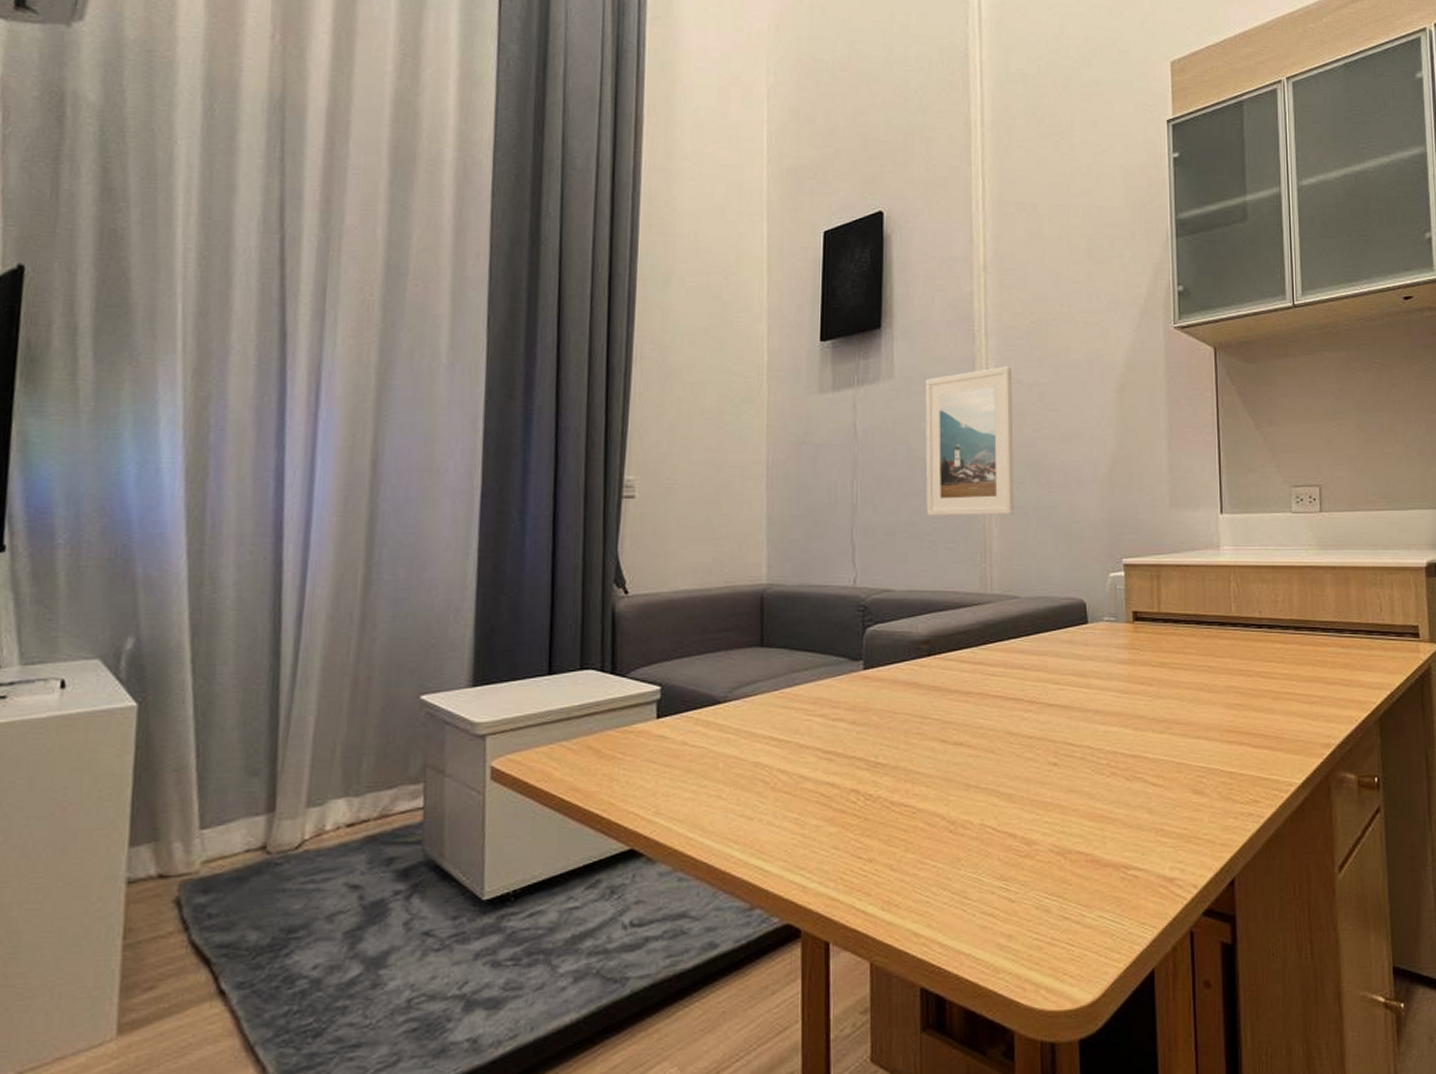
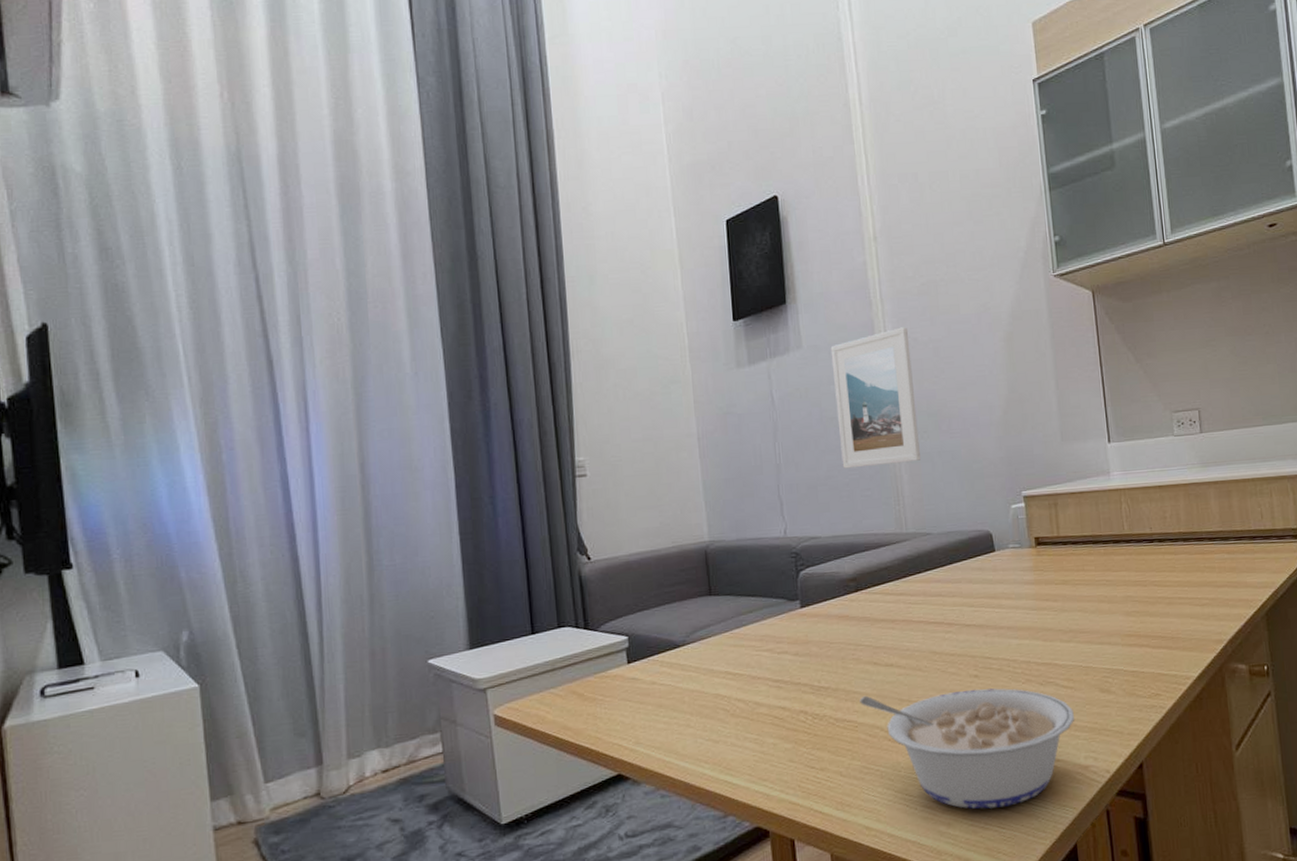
legume: none [921,777,1163,921] -> present [860,688,1075,809]

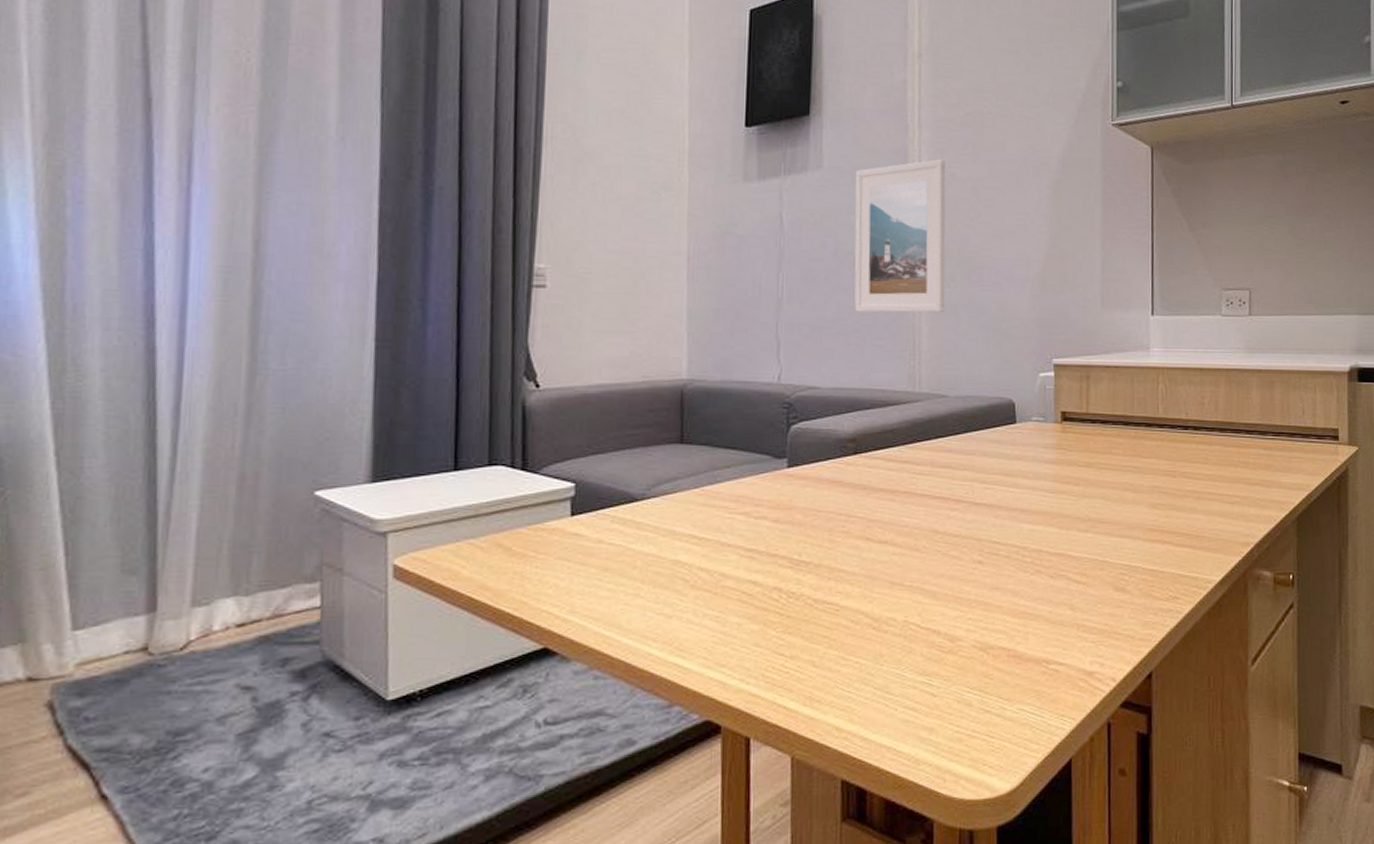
legume: present [860,688,1075,809] -> none [845,575,1085,714]

